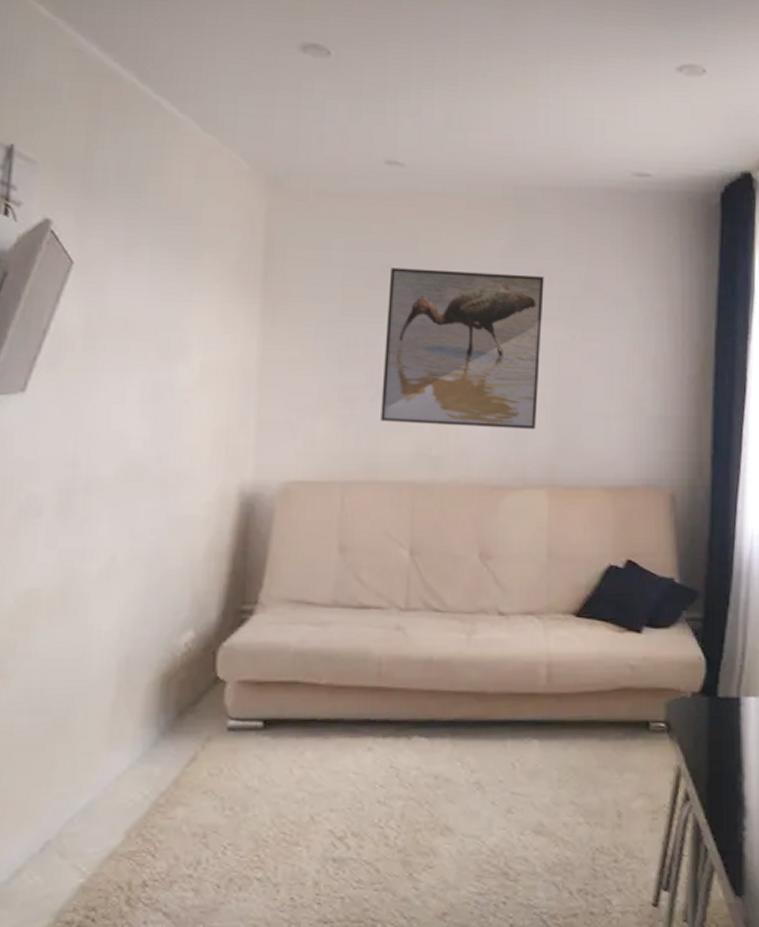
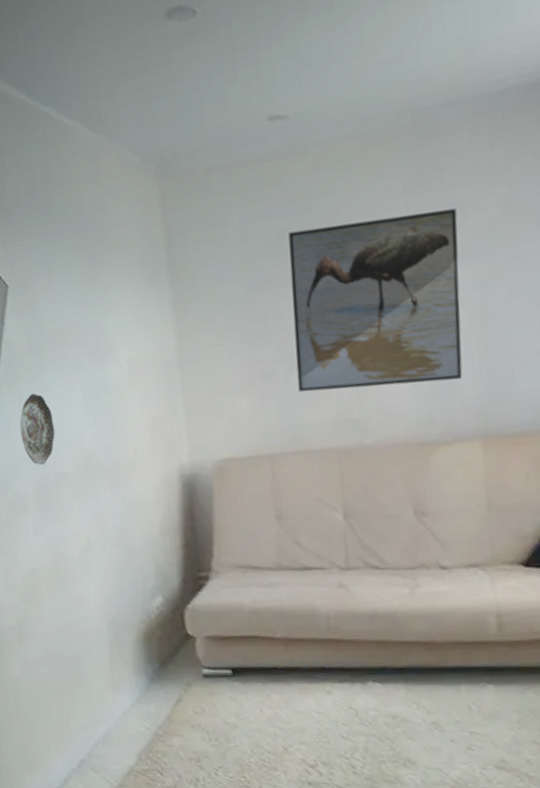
decorative plate: none [52,383,98,466] -> present [19,393,55,465]

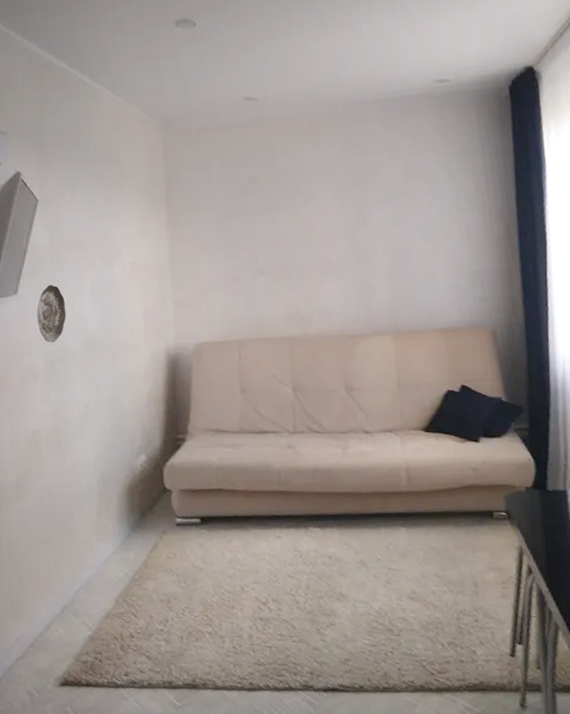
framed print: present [288,208,463,393] -> none [256,171,379,294]

